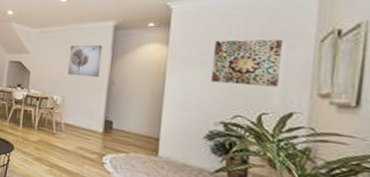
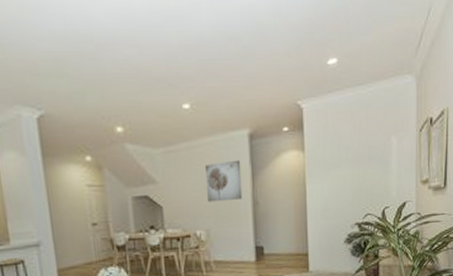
wall art: present [210,39,282,87] -> none [343,133,394,185]

